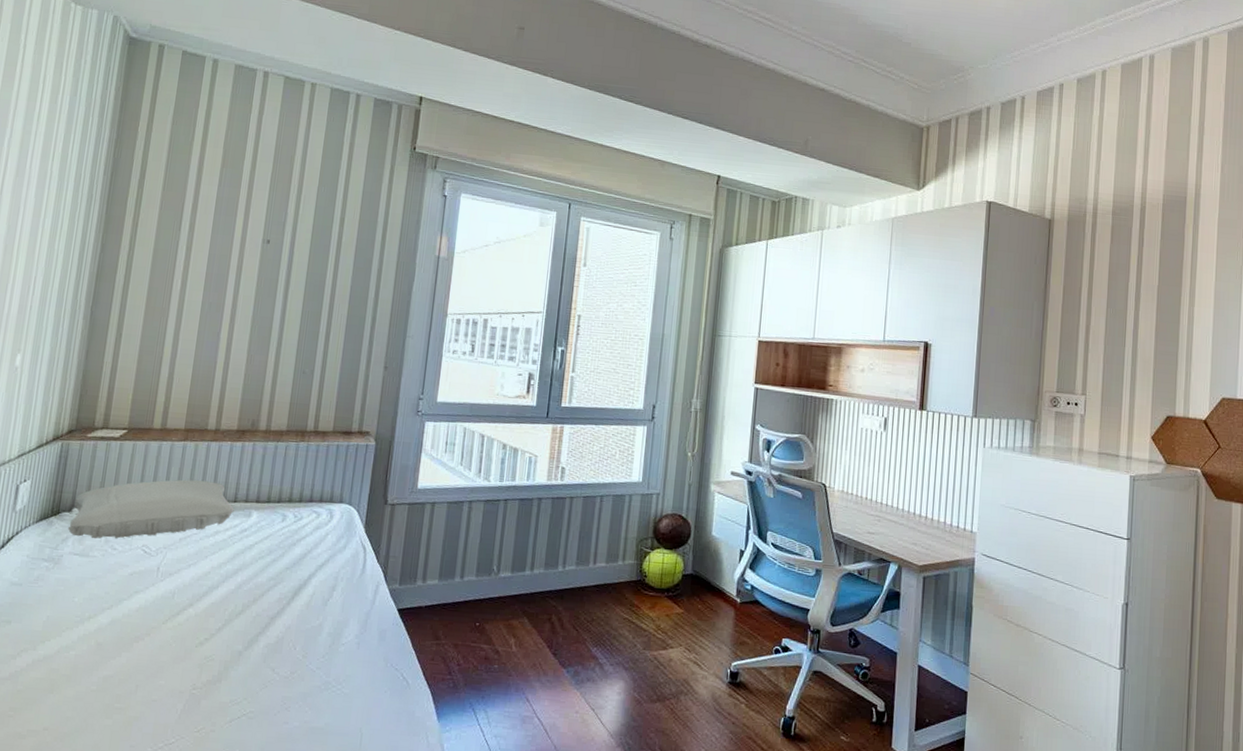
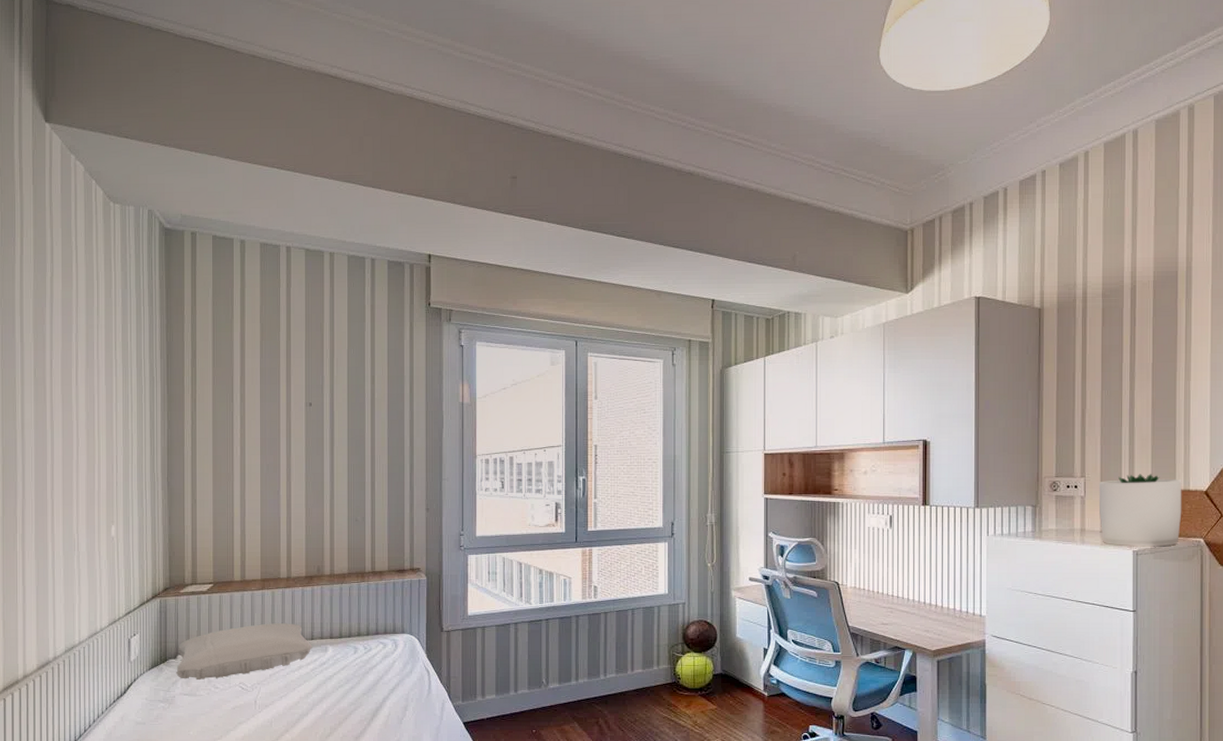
planter: none [1098,396,1182,474] -> present [1098,474,1182,547]

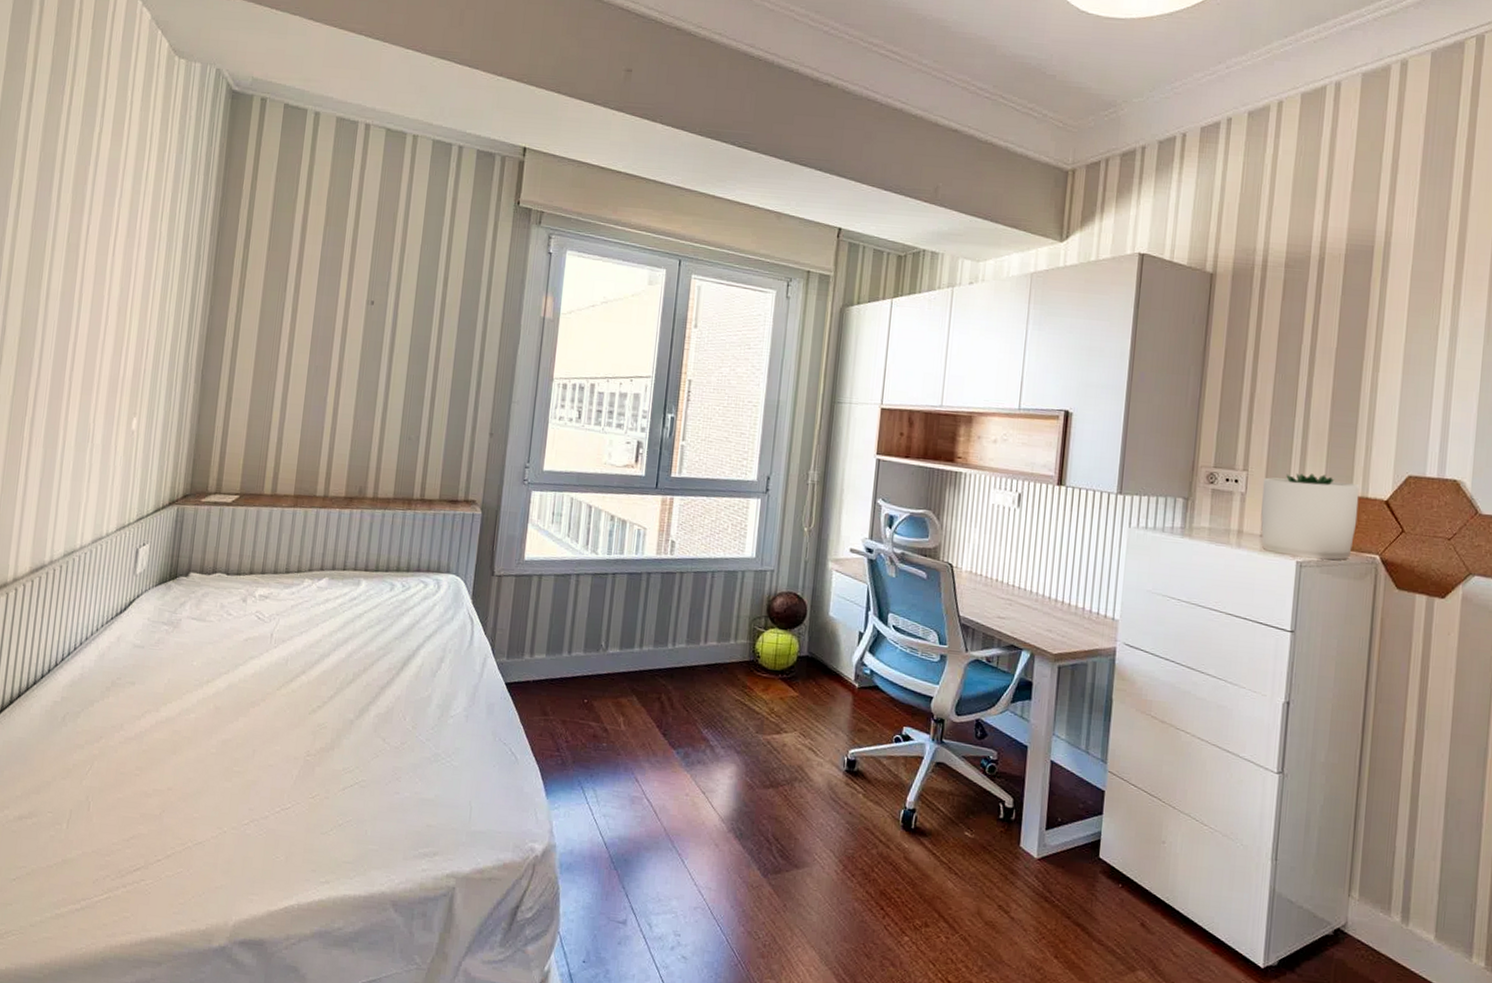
pillow: present [176,623,312,681] -> none [186,546,344,604]

